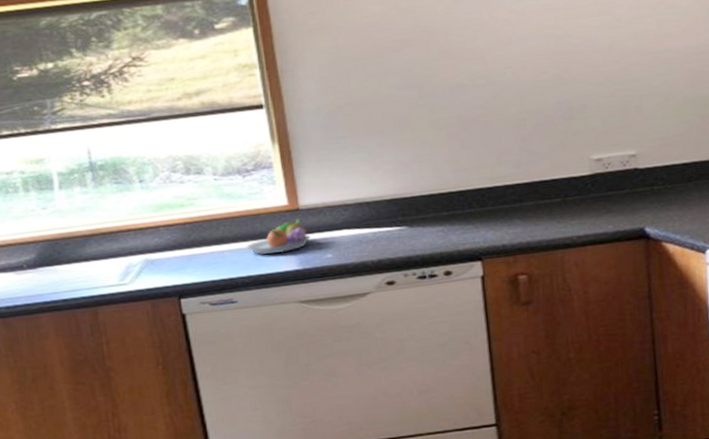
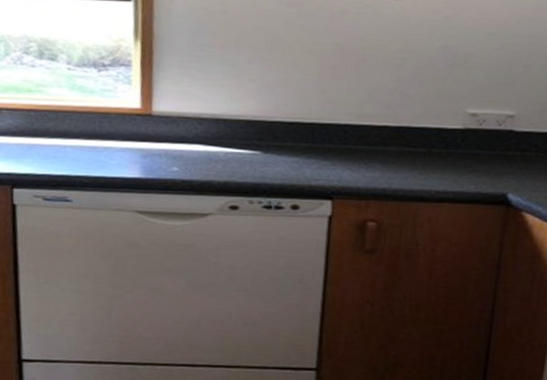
fruit bowl: present [246,219,311,255] -> none [90,125,159,158]

